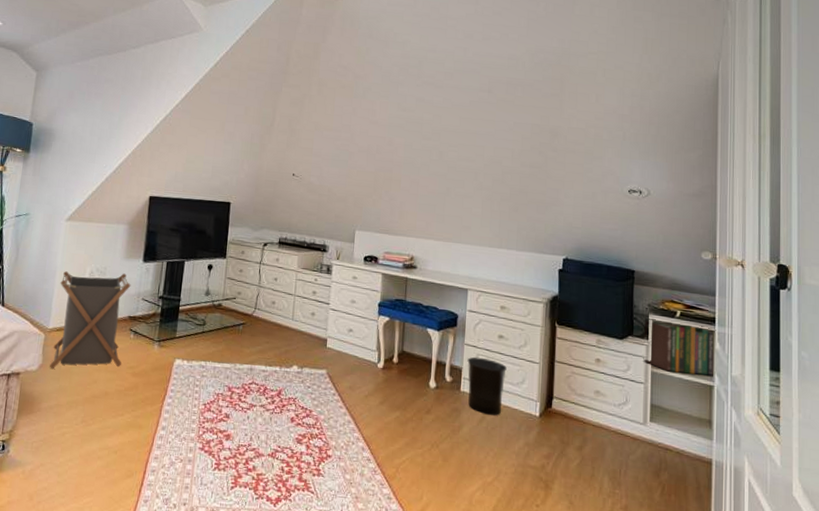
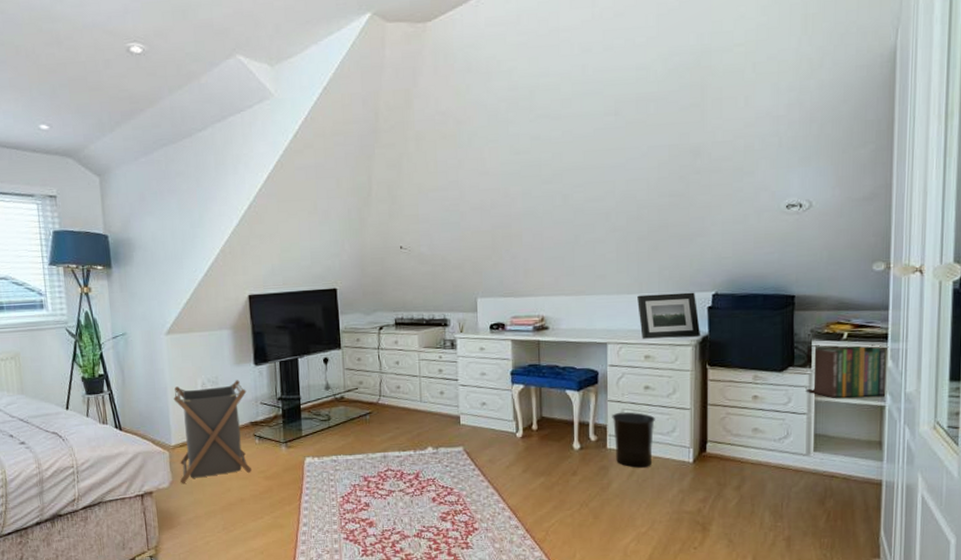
picture frame: none [497,249,551,295] -> present [637,292,700,339]

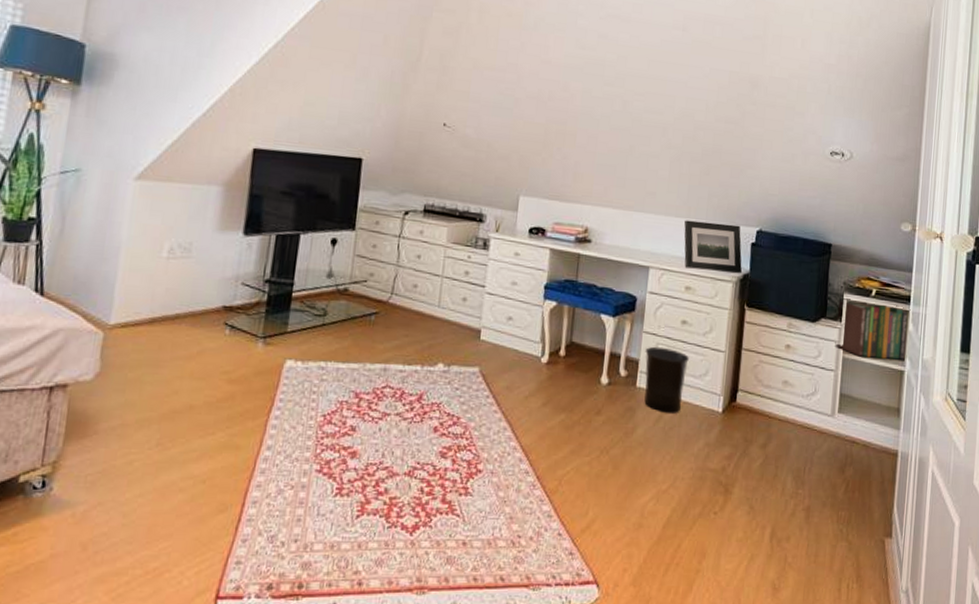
laundry basket: present [173,380,251,484] -> none [111,248,227,379]

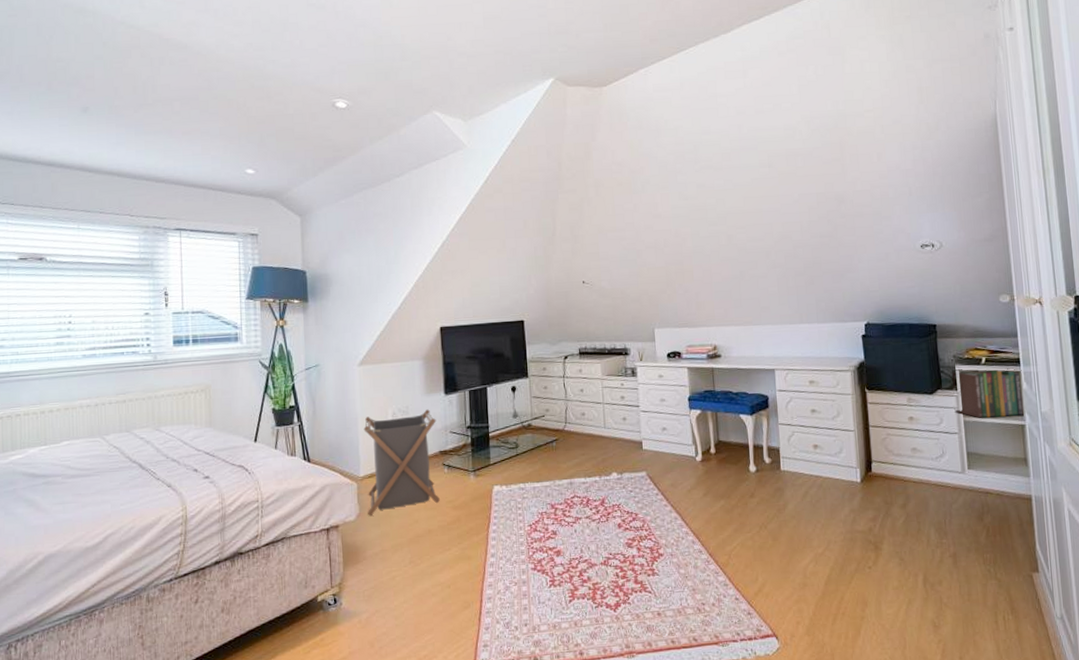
laundry basket: none [111,248,227,379] -> present [363,409,440,517]
waste bin: present [644,346,689,413] -> none [783,434,823,489]
picture frame: present [684,220,742,273] -> none [799,322,857,365]

